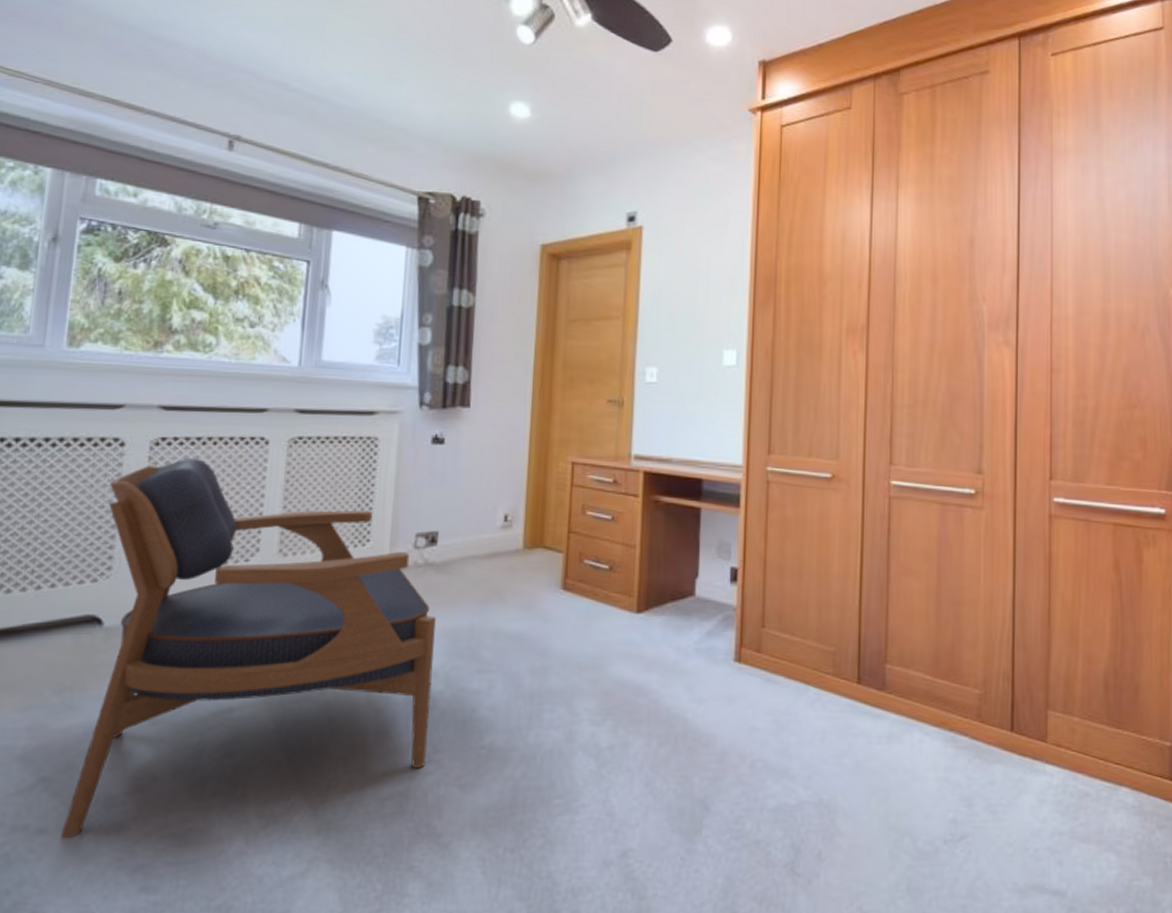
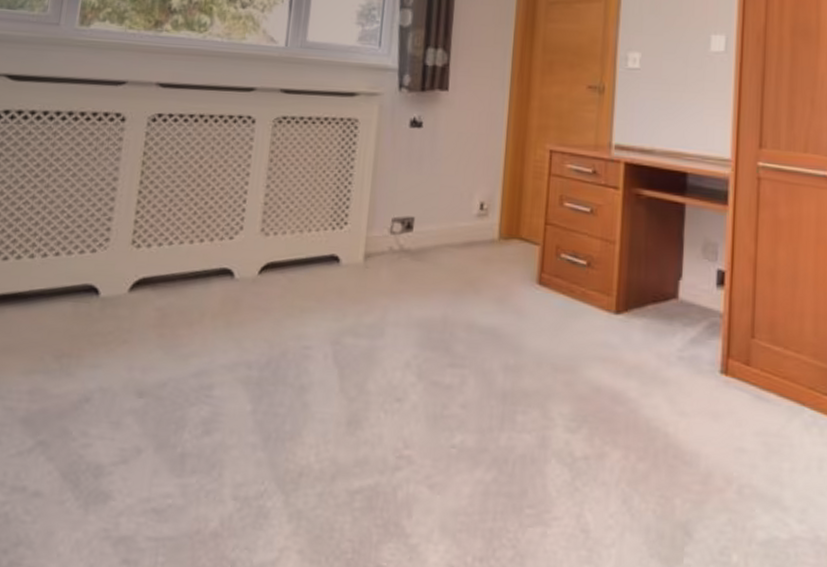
armchair: present [60,457,436,839] -> none [53,134,410,504]

